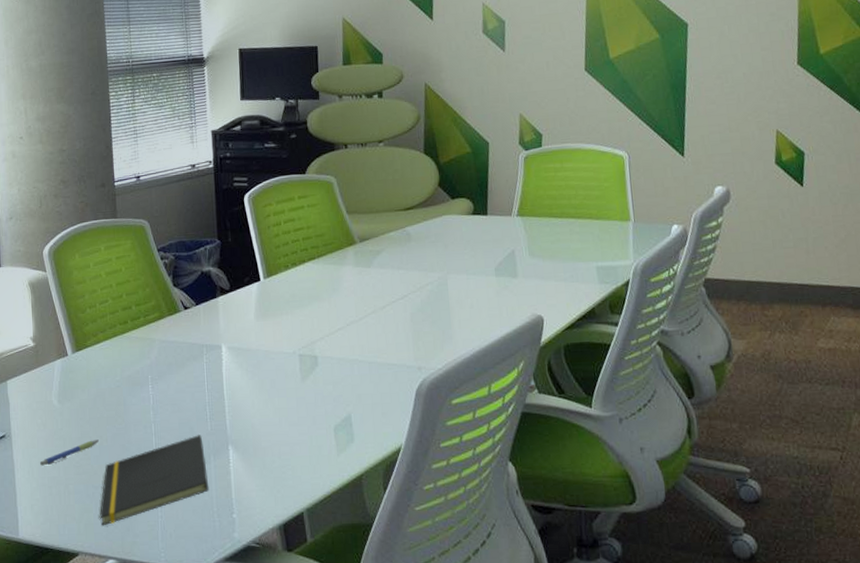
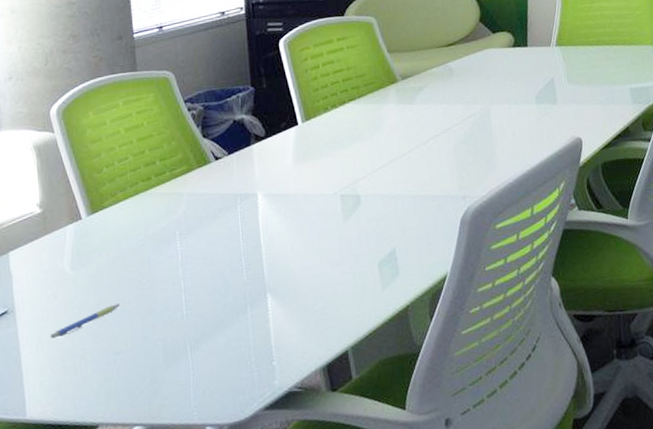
notepad: present [100,435,209,526] -> none [122,286,246,393]

